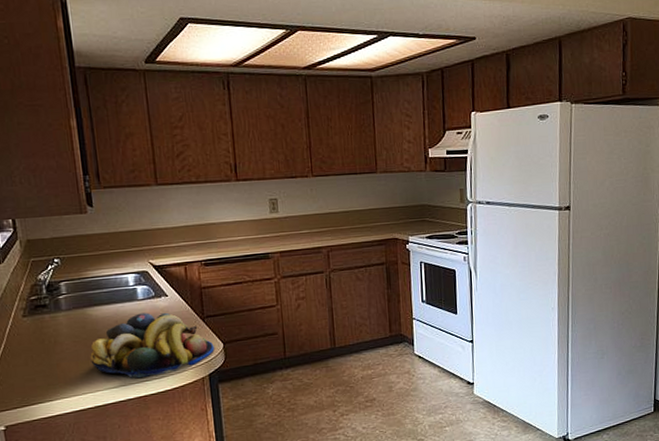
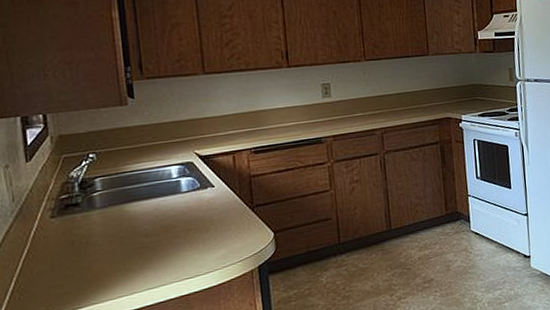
fruit bowl: present [90,312,215,379] -> none [126,204,264,277]

